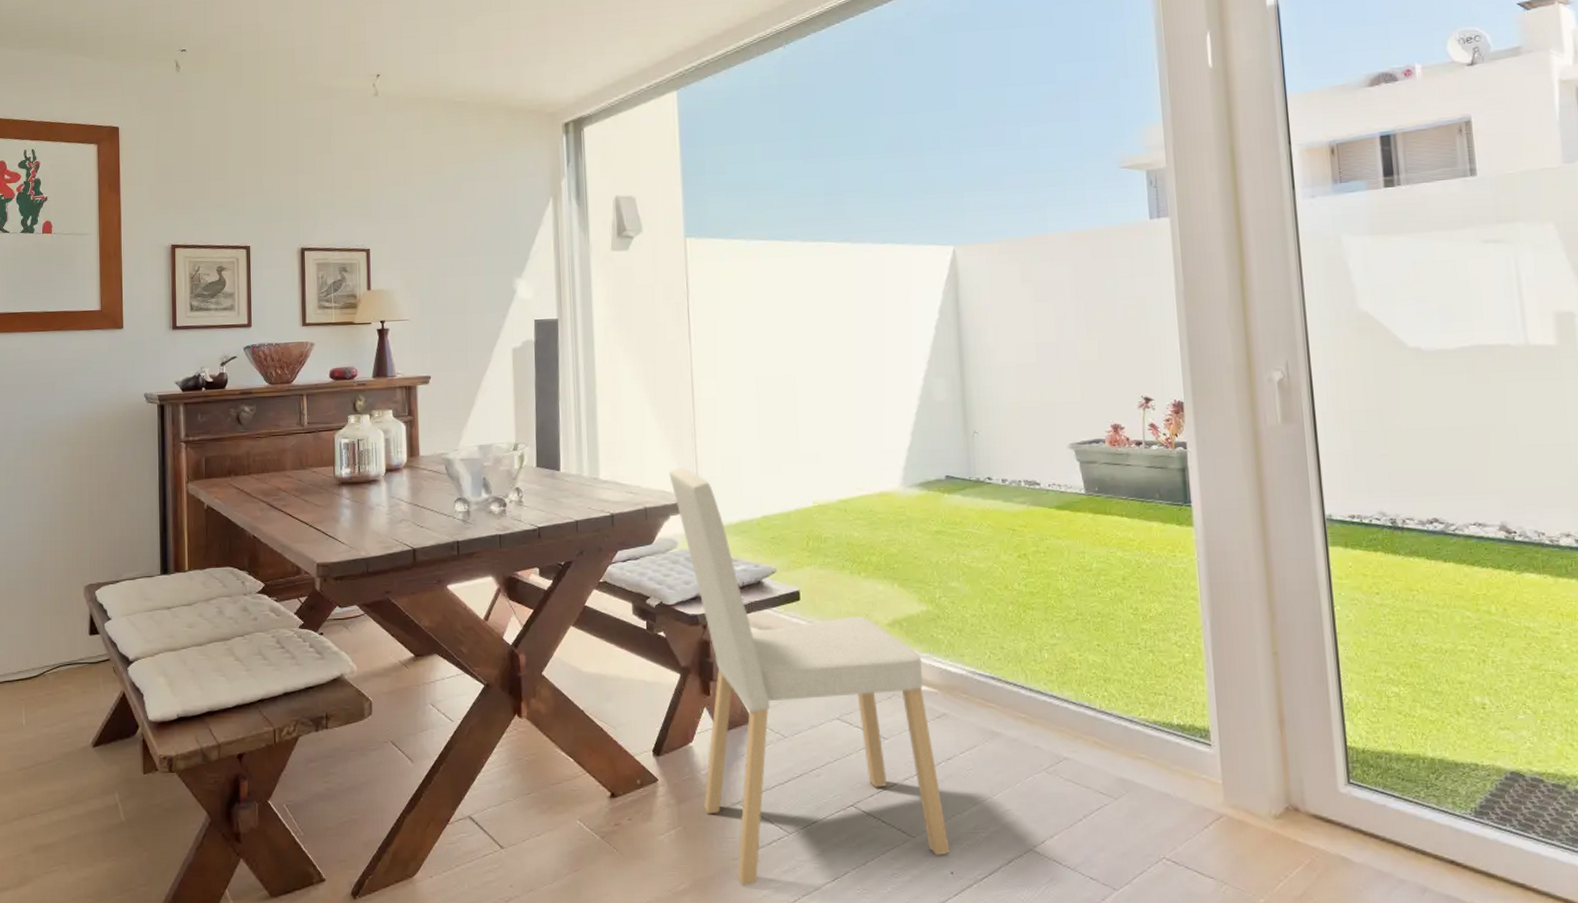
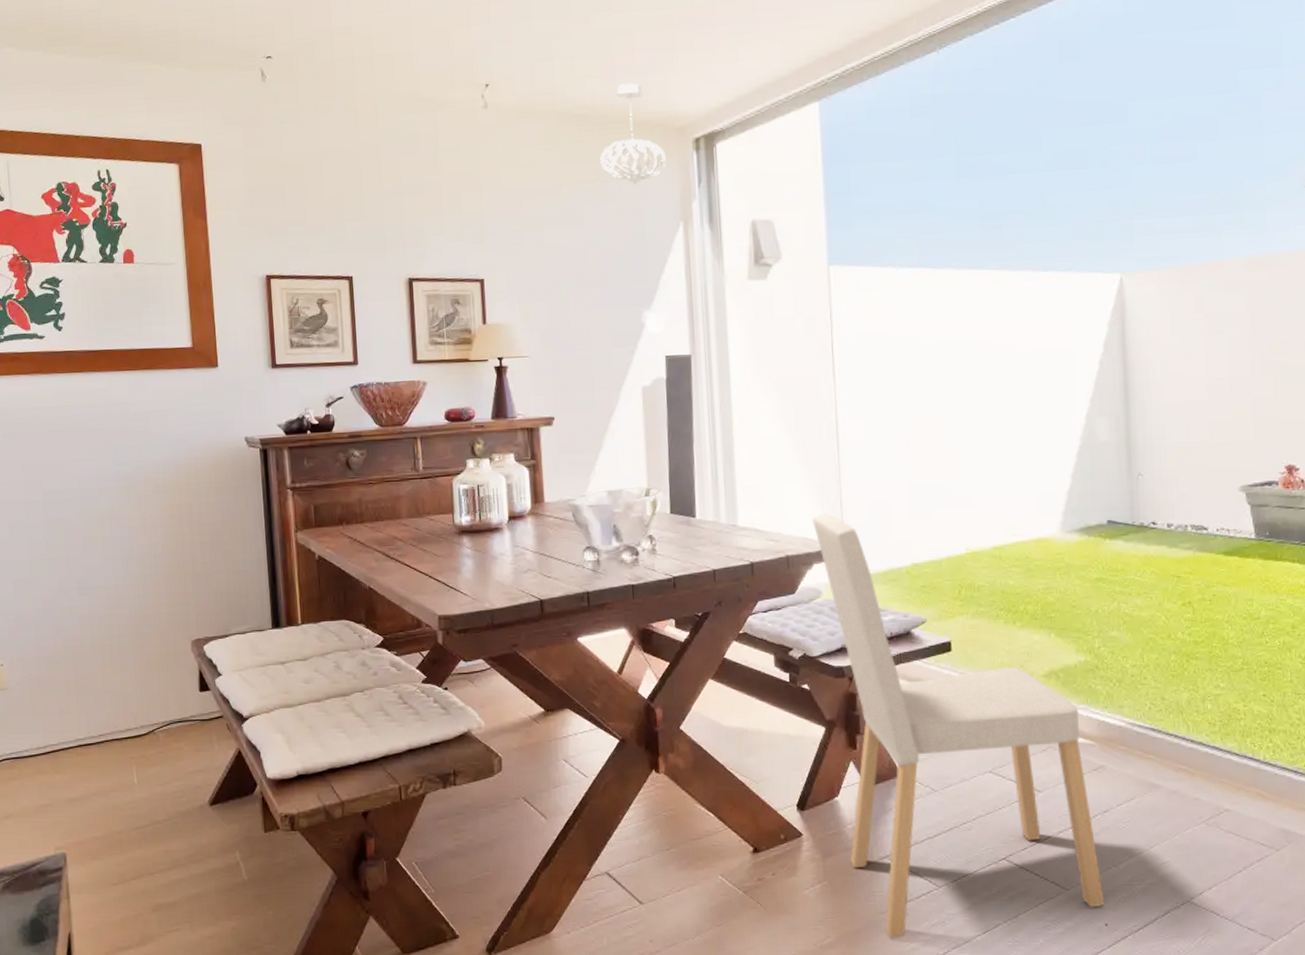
pendant light: none [478,74,539,164] -> present [600,83,667,184]

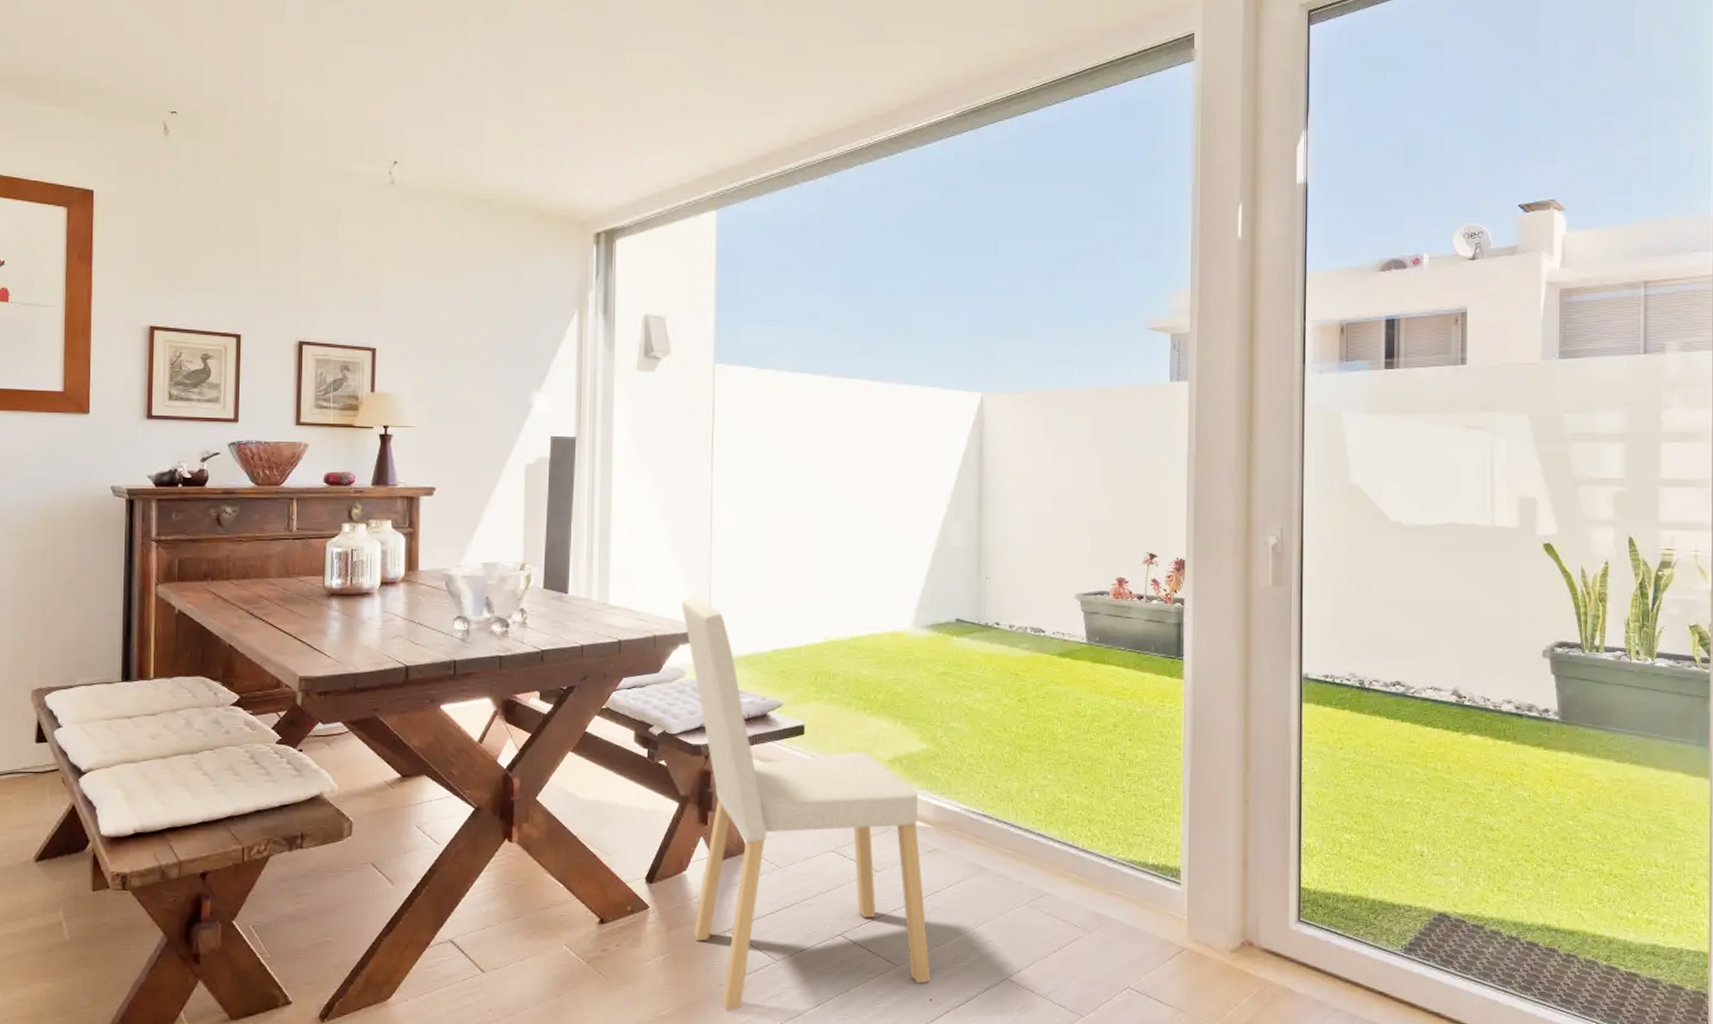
pendant light: present [600,83,667,184] -> none [502,175,567,271]

